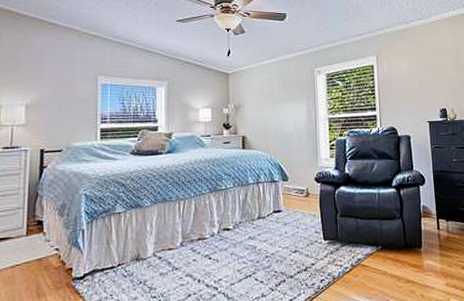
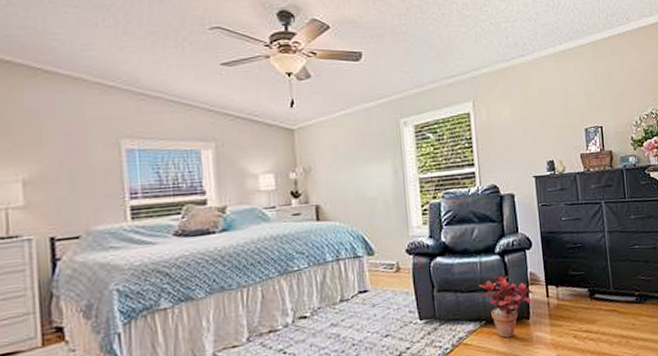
potted plant: none [376,207,424,263] -> present [478,275,532,338]

